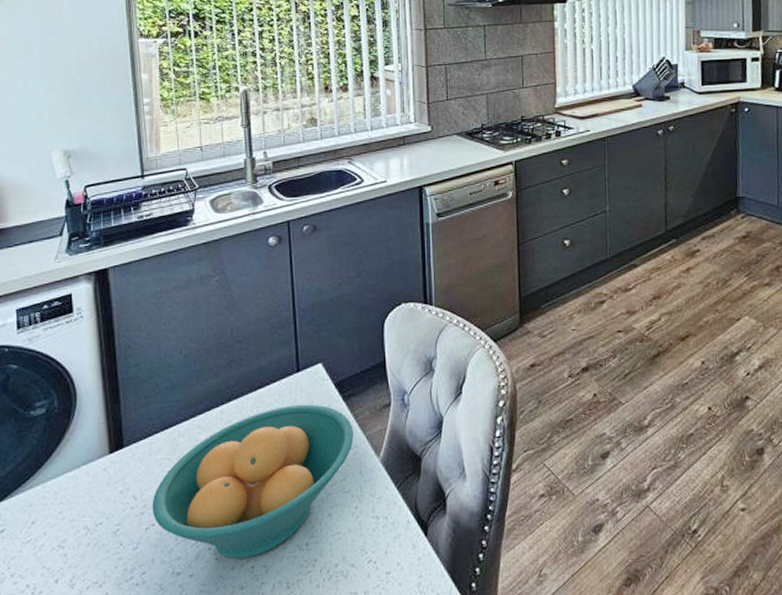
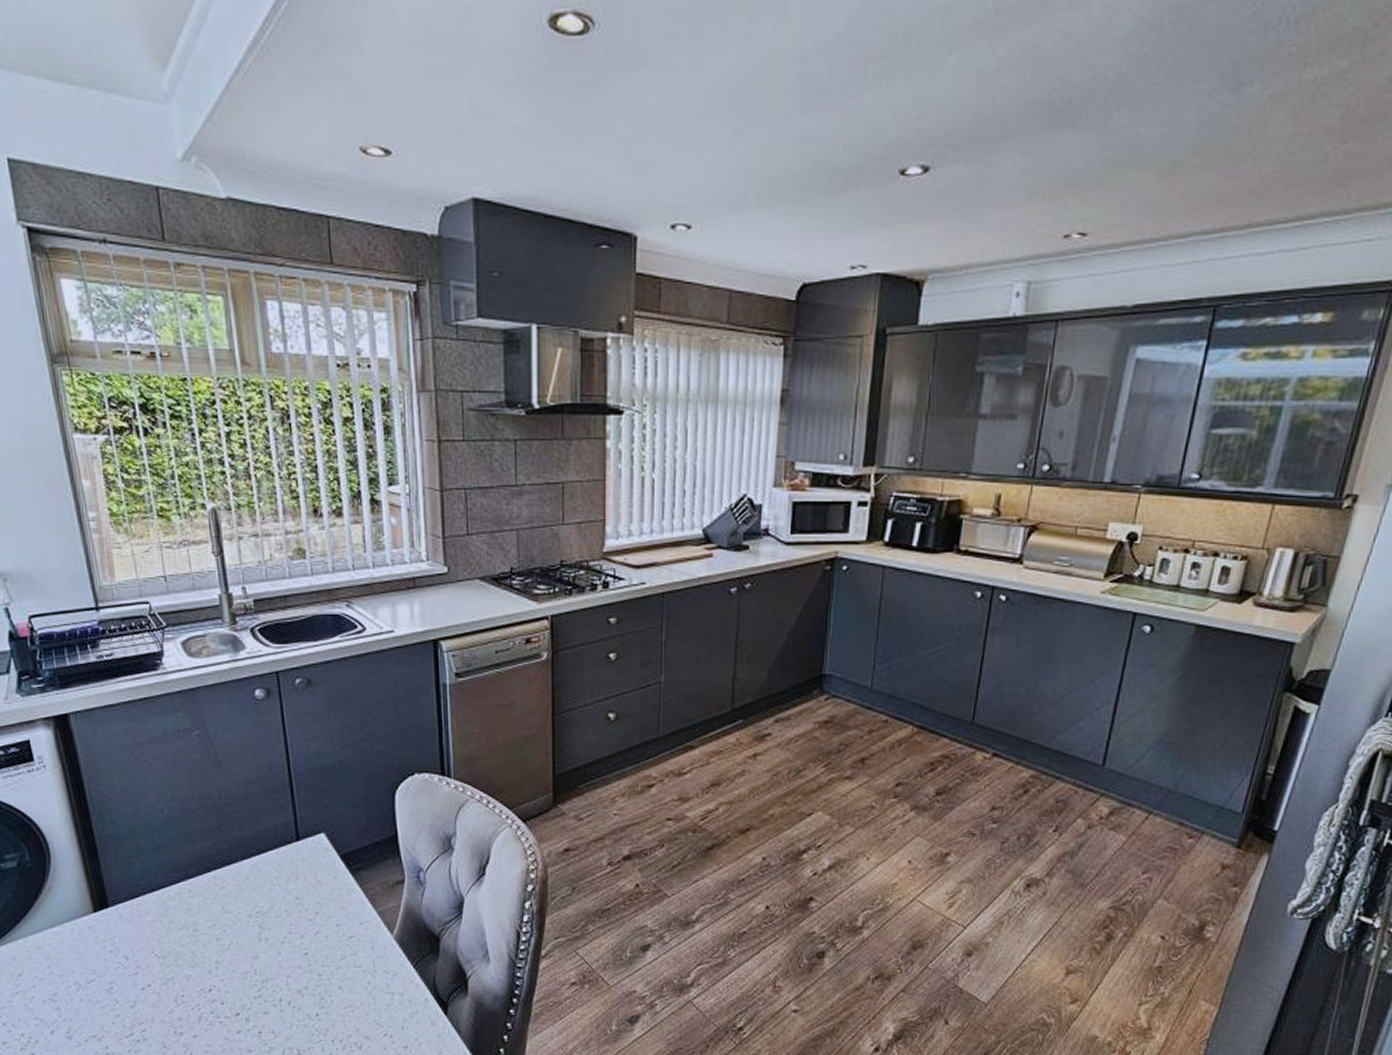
fruit bowl: present [152,404,354,560] -> none [145,875,364,1024]

